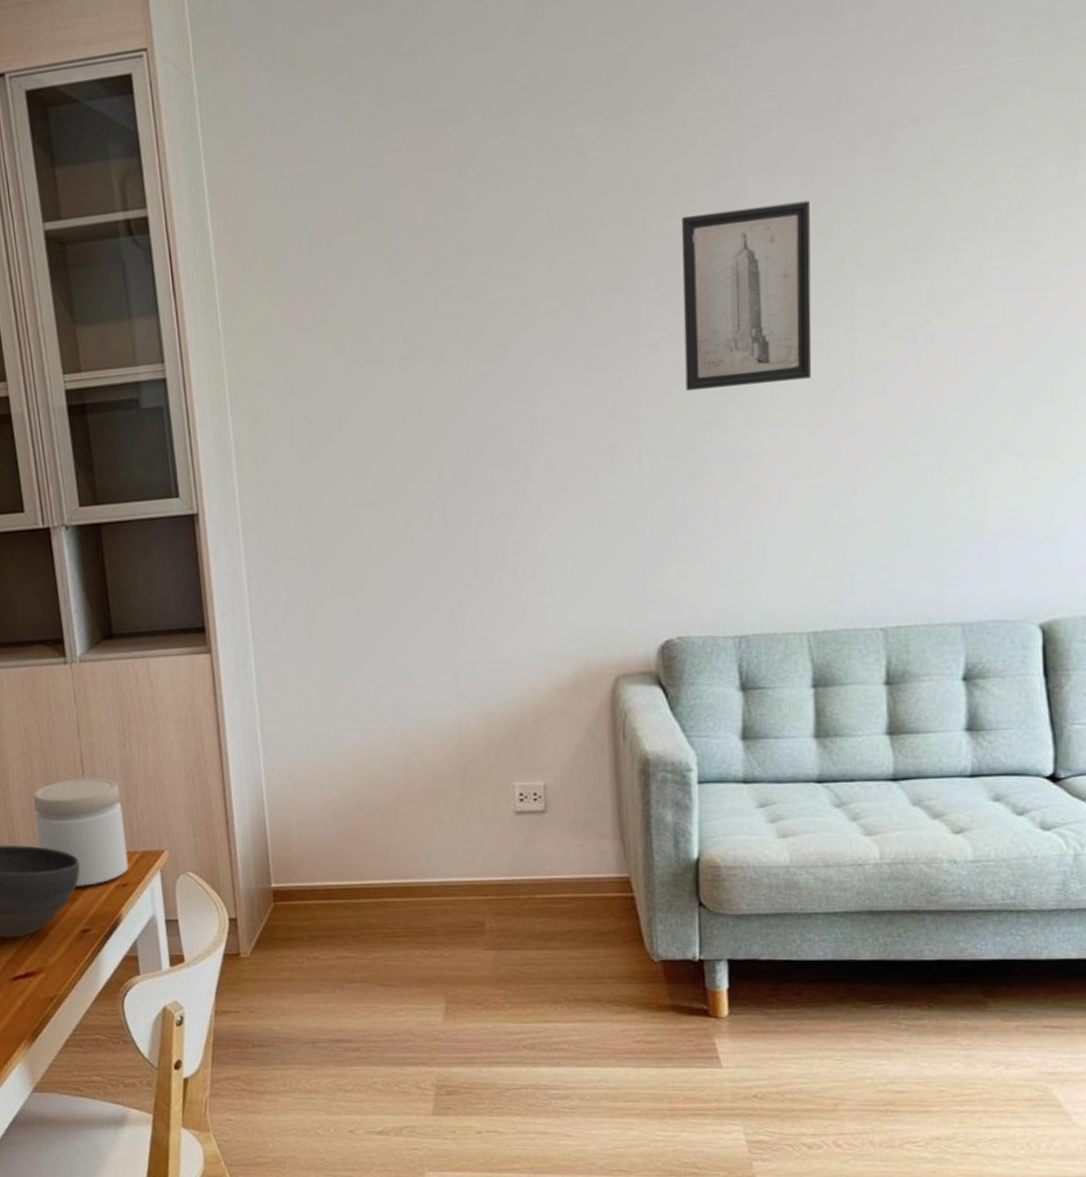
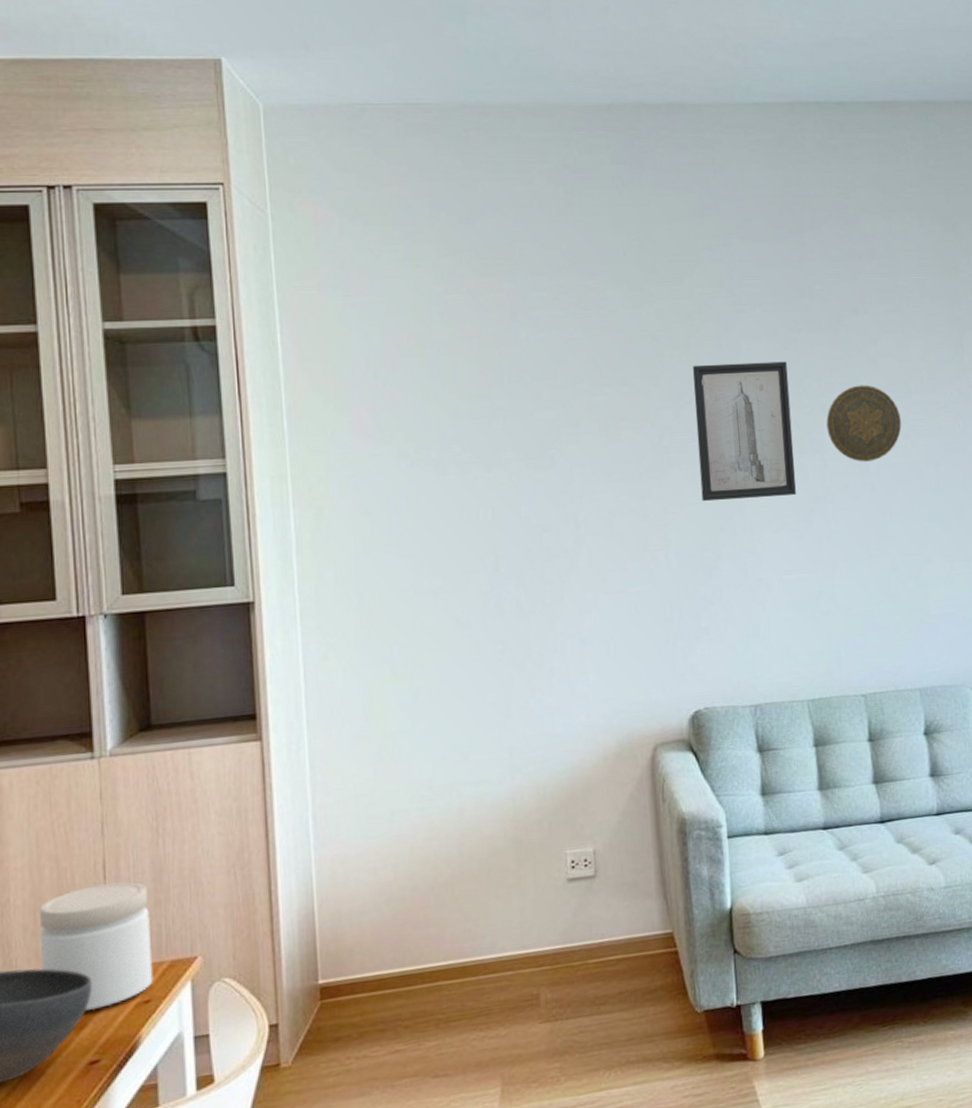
decorative plate: none [860,224,970,331] -> present [826,385,902,462]

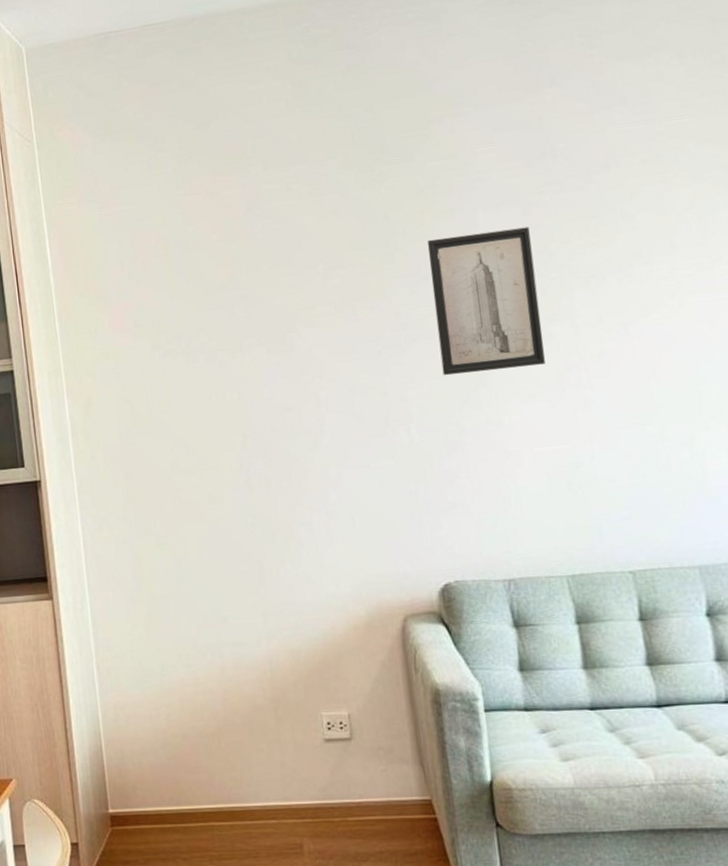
decorative plate: present [826,385,902,462] -> none [576,243,666,326]

